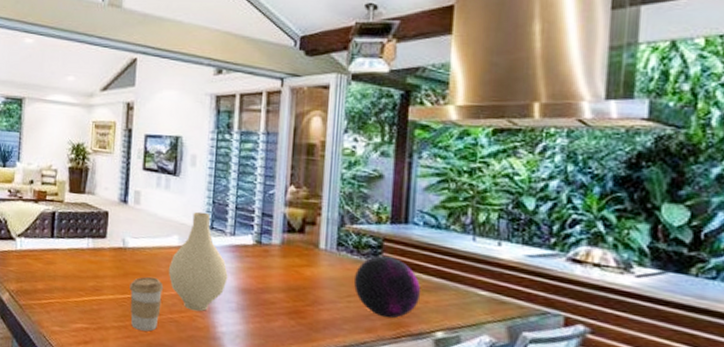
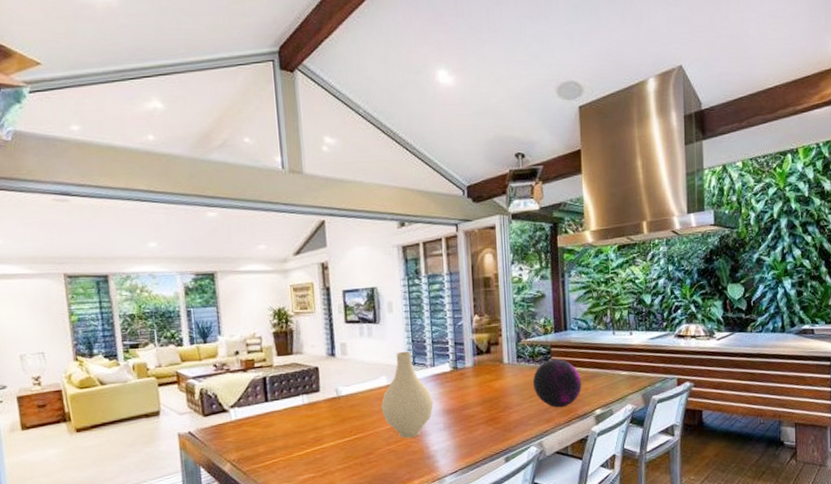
coffee cup: present [129,276,164,332] -> none [348,417,379,467]

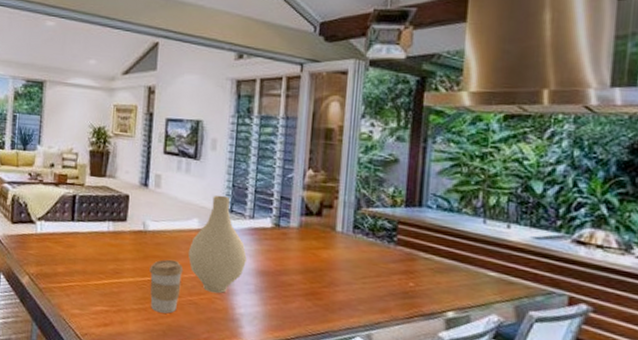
coffee cup: none [348,417,379,467] -> present [149,259,184,314]
decorative orb: present [532,358,582,408] -> none [368,238,434,299]

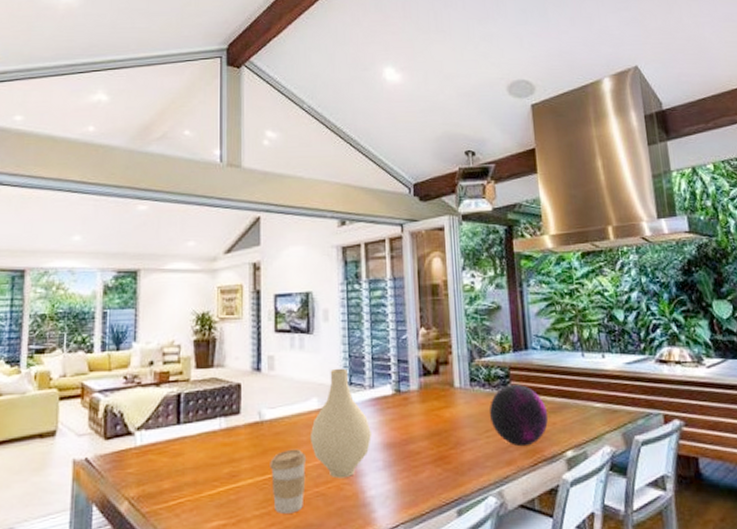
decorative orb: none [368,238,434,299] -> present [489,383,549,447]

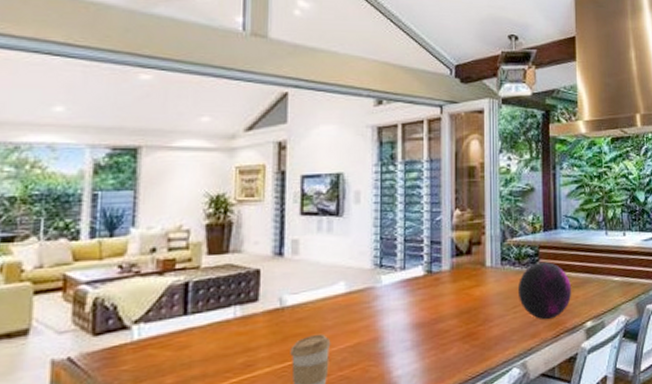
vase: present [309,368,372,479] -> none [335,250,400,361]

